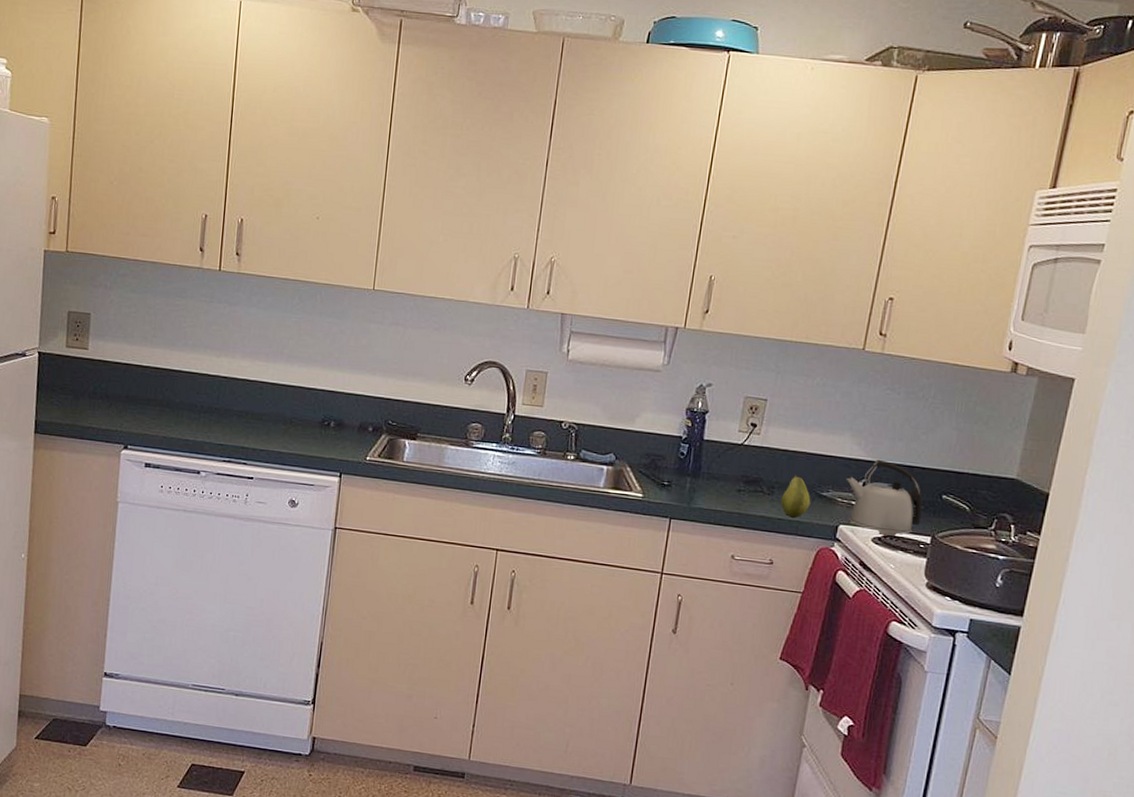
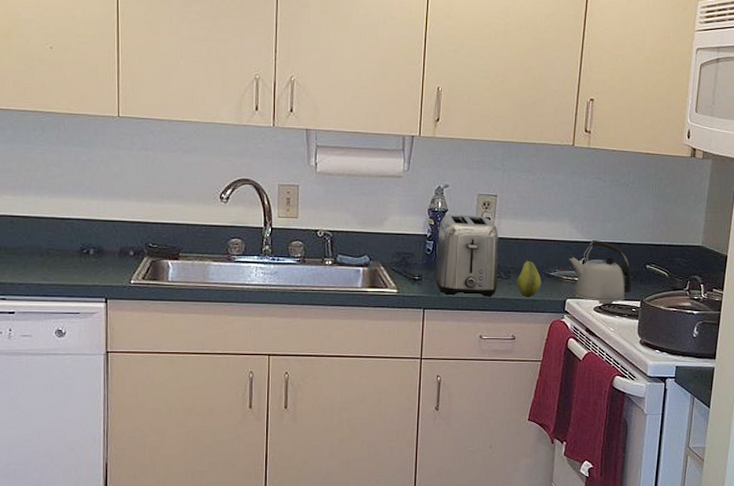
toaster: none [685,416,765,514] -> present [434,214,498,298]

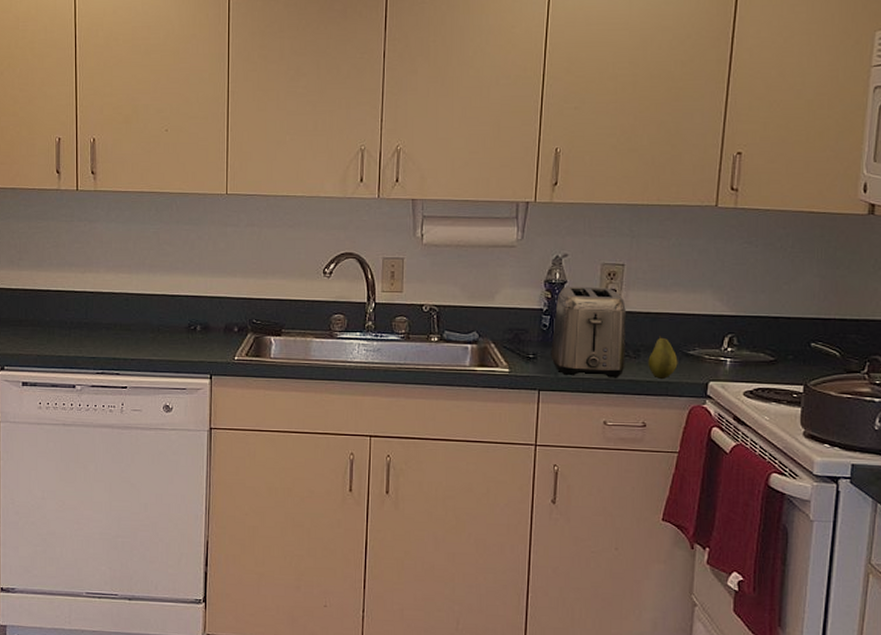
kettle: present [568,239,632,304] -> none [711,313,792,388]

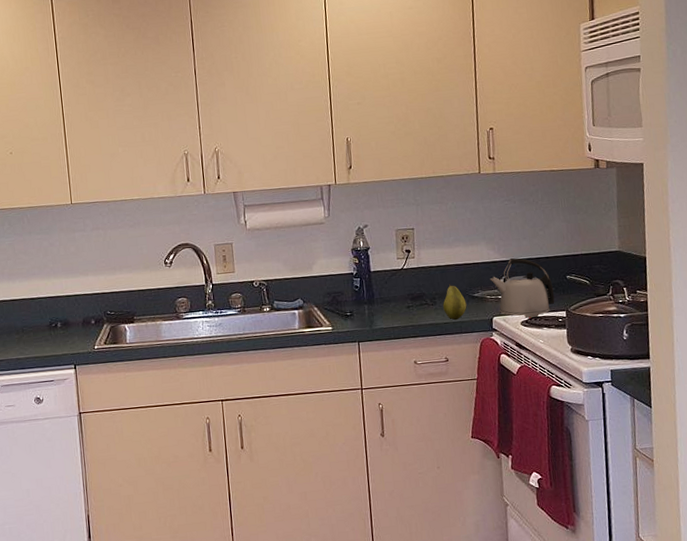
toaster: present [551,286,626,379] -> none [363,249,426,327]
kettle: none [711,313,792,388] -> present [489,257,555,318]

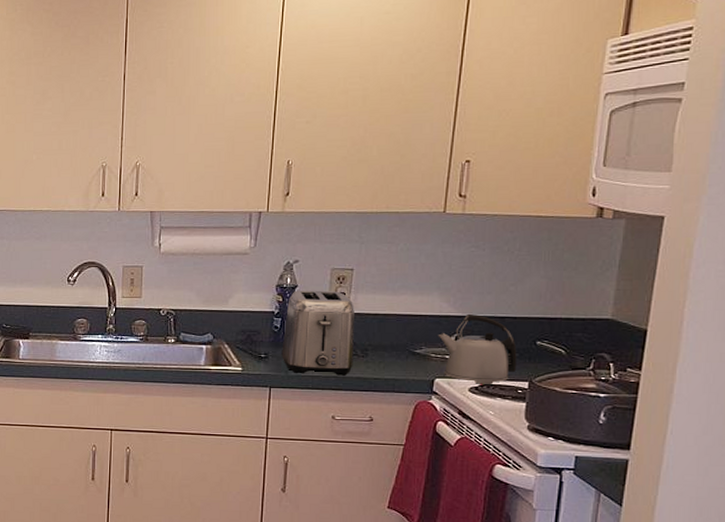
toaster: none [363,249,426,327] -> present [281,290,354,377]
fruit: present [443,283,467,321] -> none [376,335,405,377]

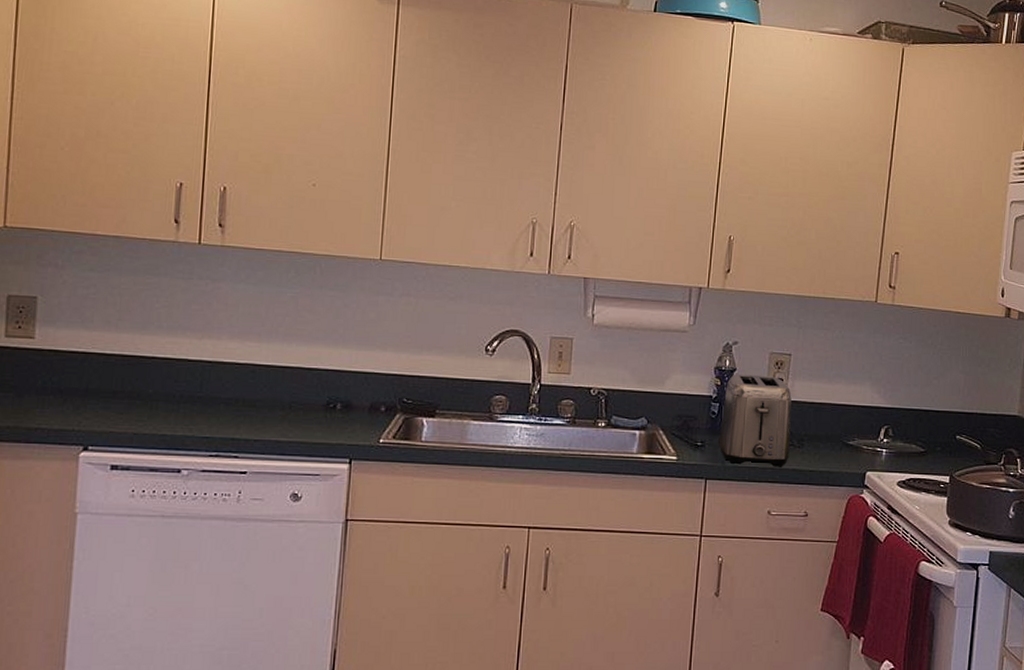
kettle: present [438,313,517,384] -> none [869,405,940,478]

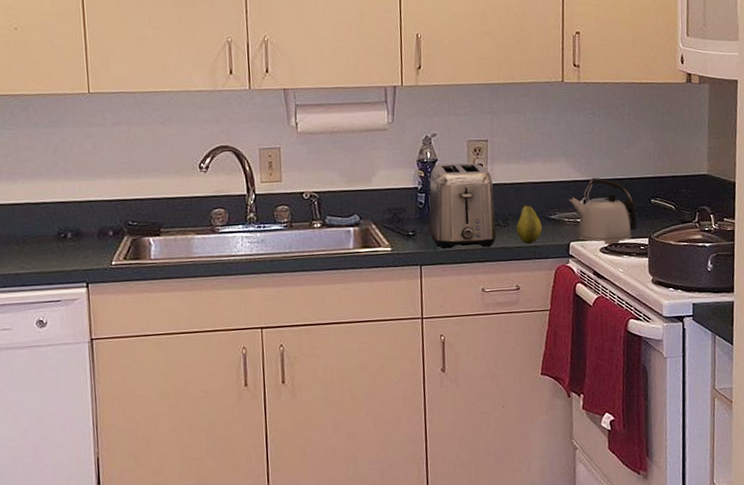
fruit: none [811,424,839,470] -> present [516,203,542,245]
kettle: none [869,405,940,478] -> present [568,177,637,244]

